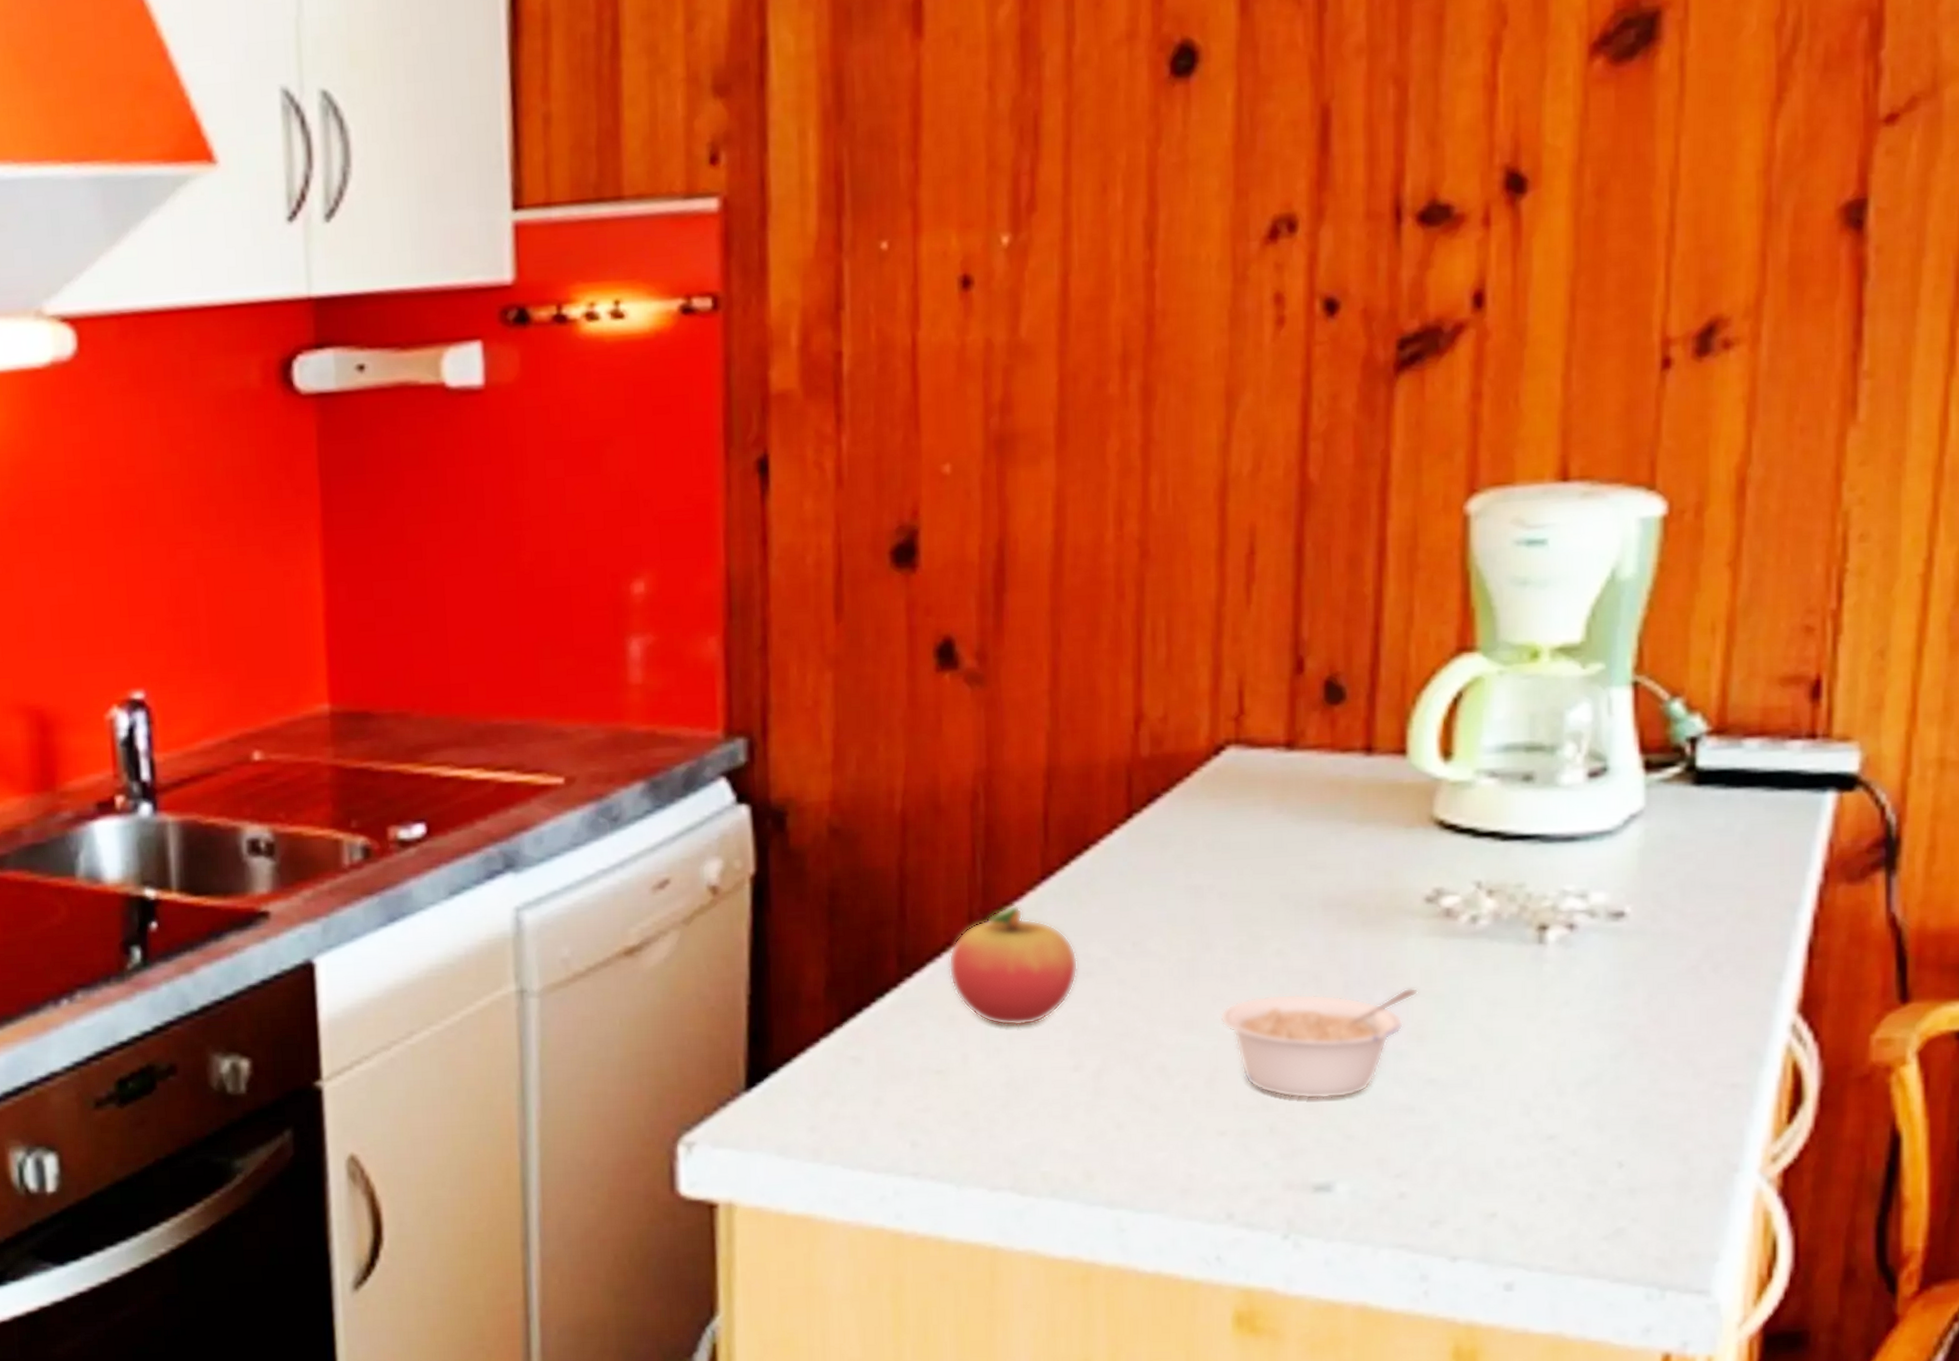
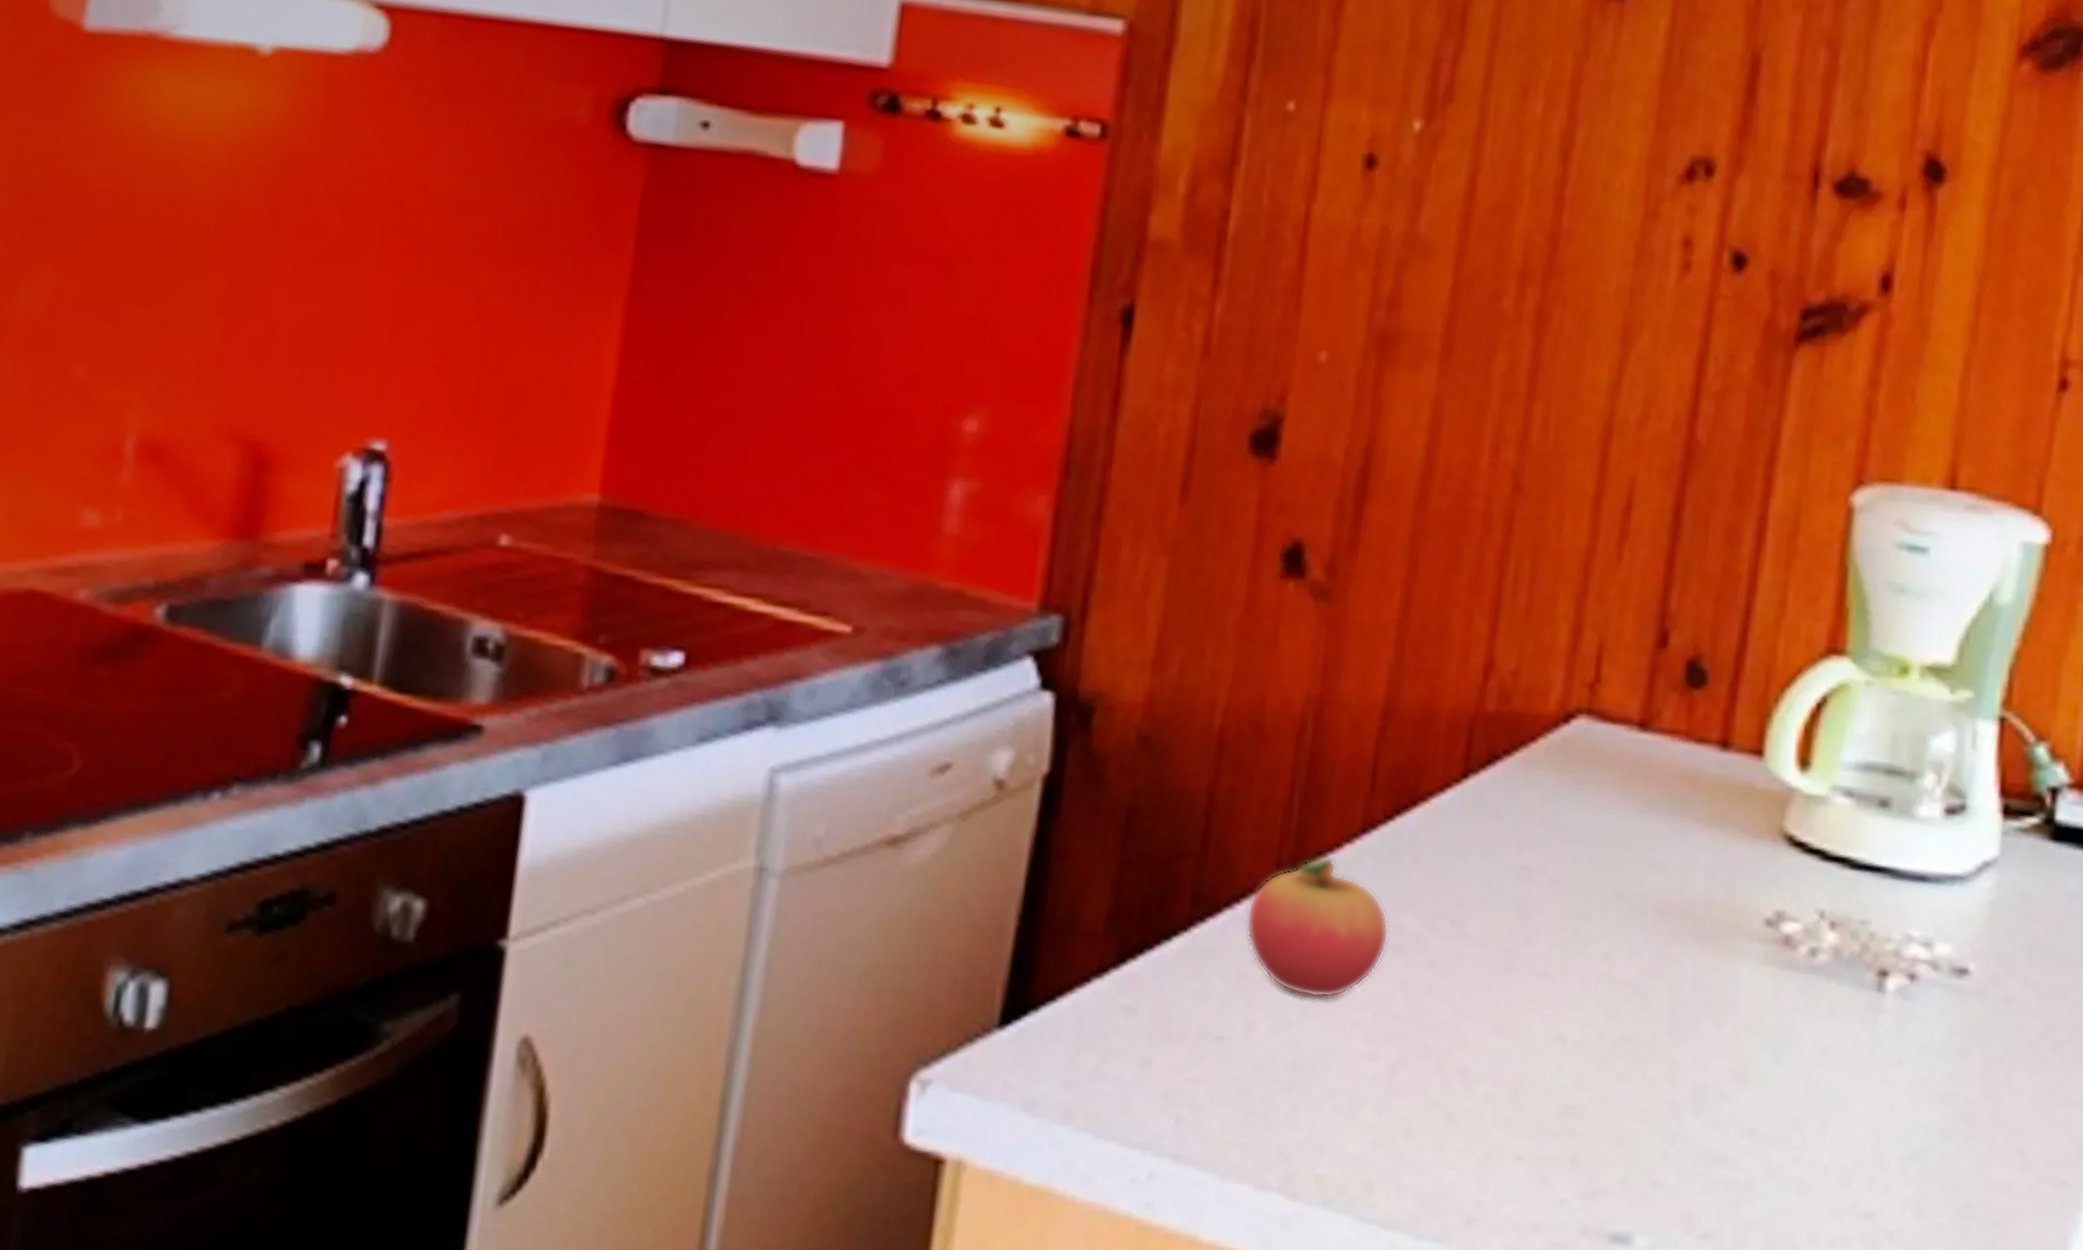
legume: present [1219,987,1418,1099] -> none [1533,1004,1746,1136]

